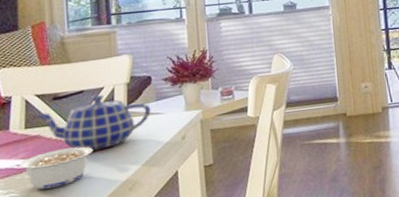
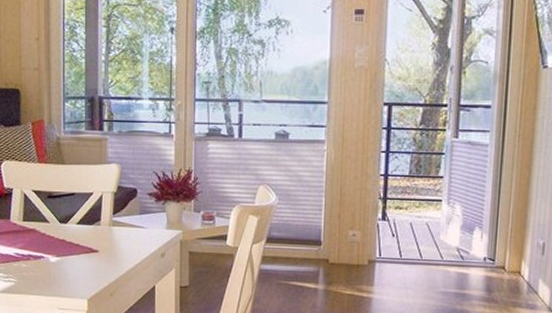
legume: present [10,146,94,190] -> none [10,245,81,280]
teapot: present [36,94,151,151] -> none [33,199,134,252]

